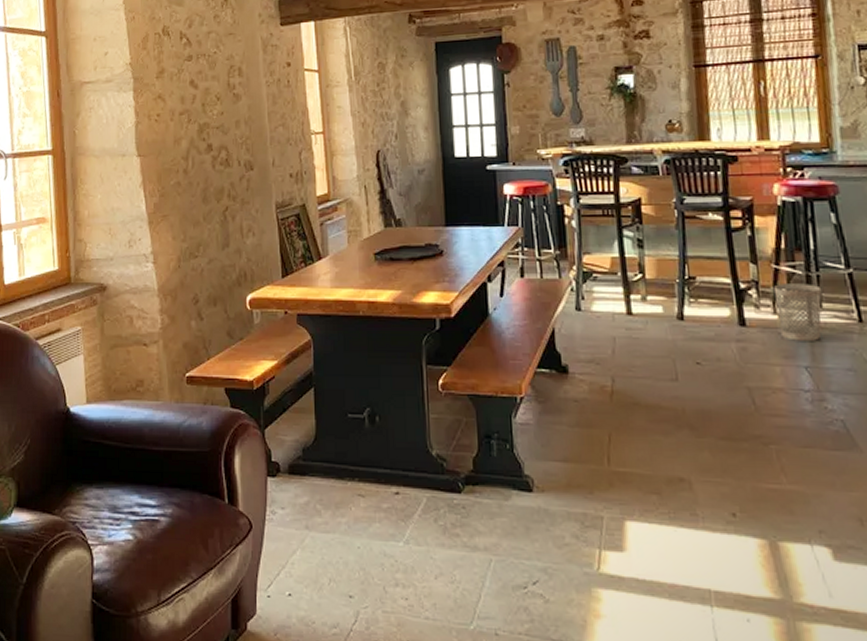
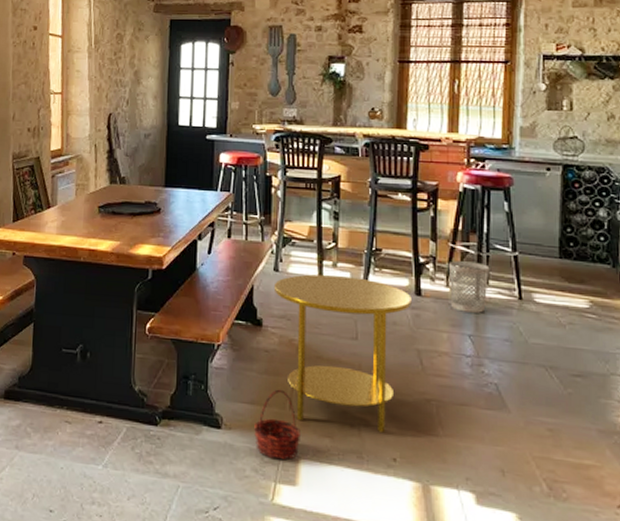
basket: none [570,443,624,523] -> present [254,389,300,461]
side table: none [577,311,736,484] -> present [273,274,412,432]

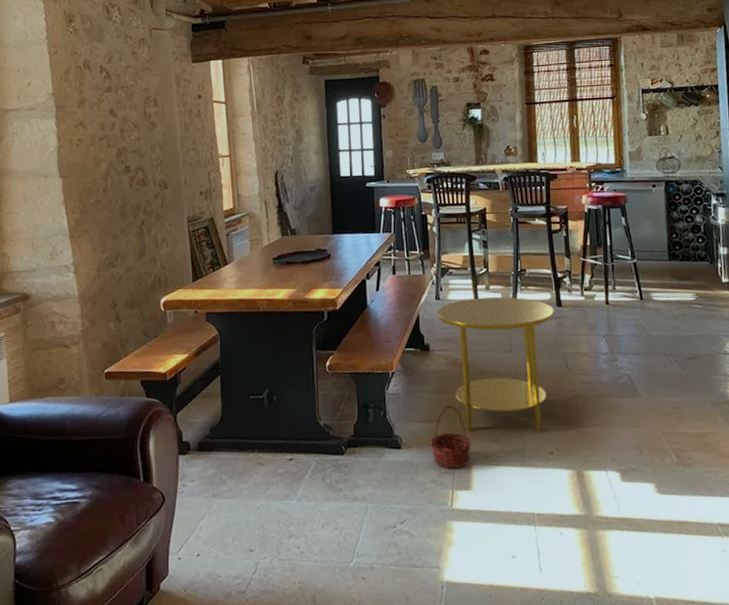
wastebasket: present [448,260,490,313] -> none [581,272,615,316]

